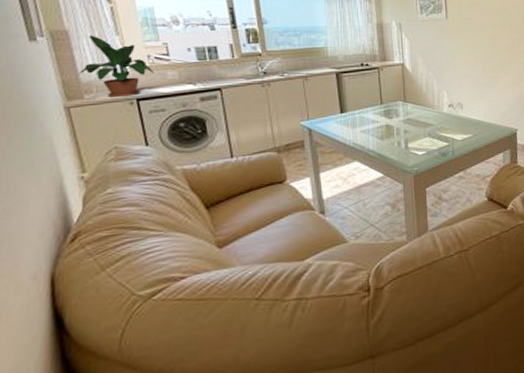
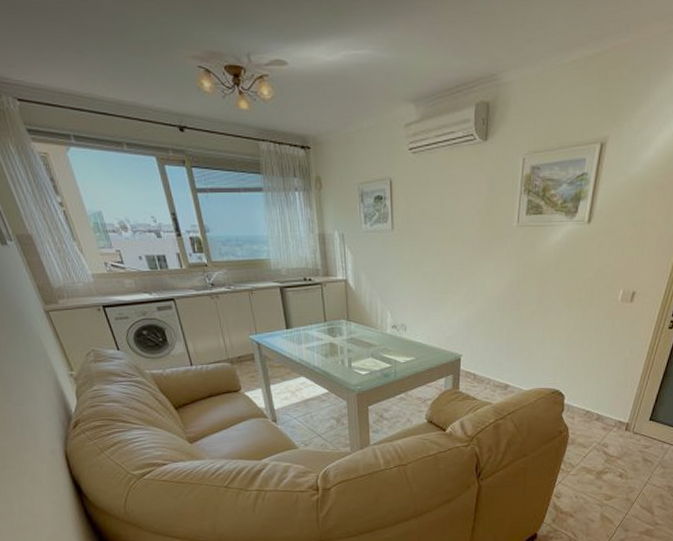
potted plant: present [77,35,154,97] -> none [48,240,113,303]

